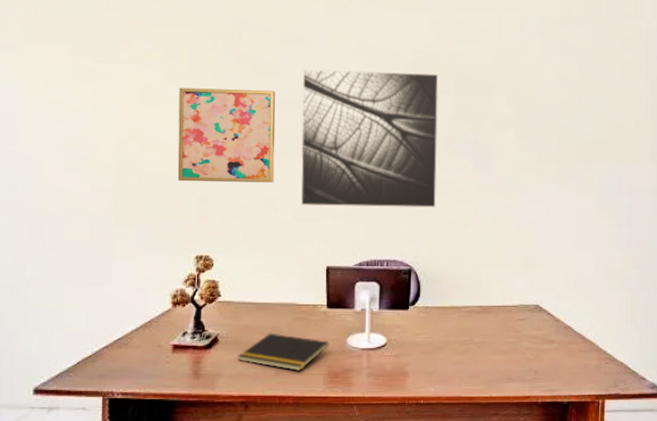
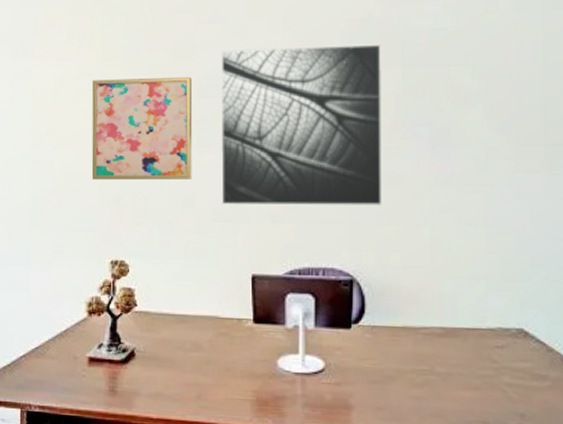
notepad: present [237,333,329,371] -> none [155,349,257,395]

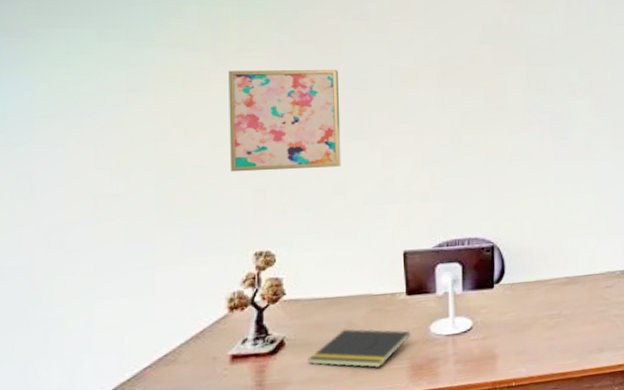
notepad: none [155,349,257,395] -> present [307,329,411,368]
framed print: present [220,44,383,207] -> none [367,45,515,189]

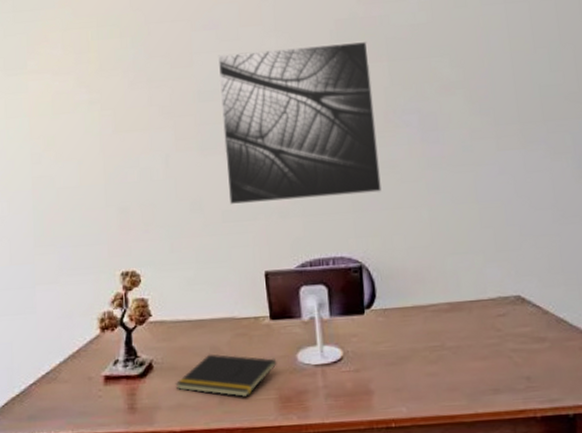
wall art: present [229,69,341,172] -> none [91,82,198,192]
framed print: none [367,45,515,189] -> present [217,41,382,205]

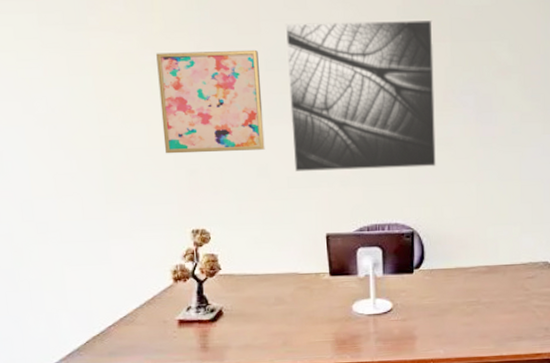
wall art: none [91,82,198,192] -> present [156,49,265,154]
notepad: present [175,354,277,397] -> none [243,303,335,339]

